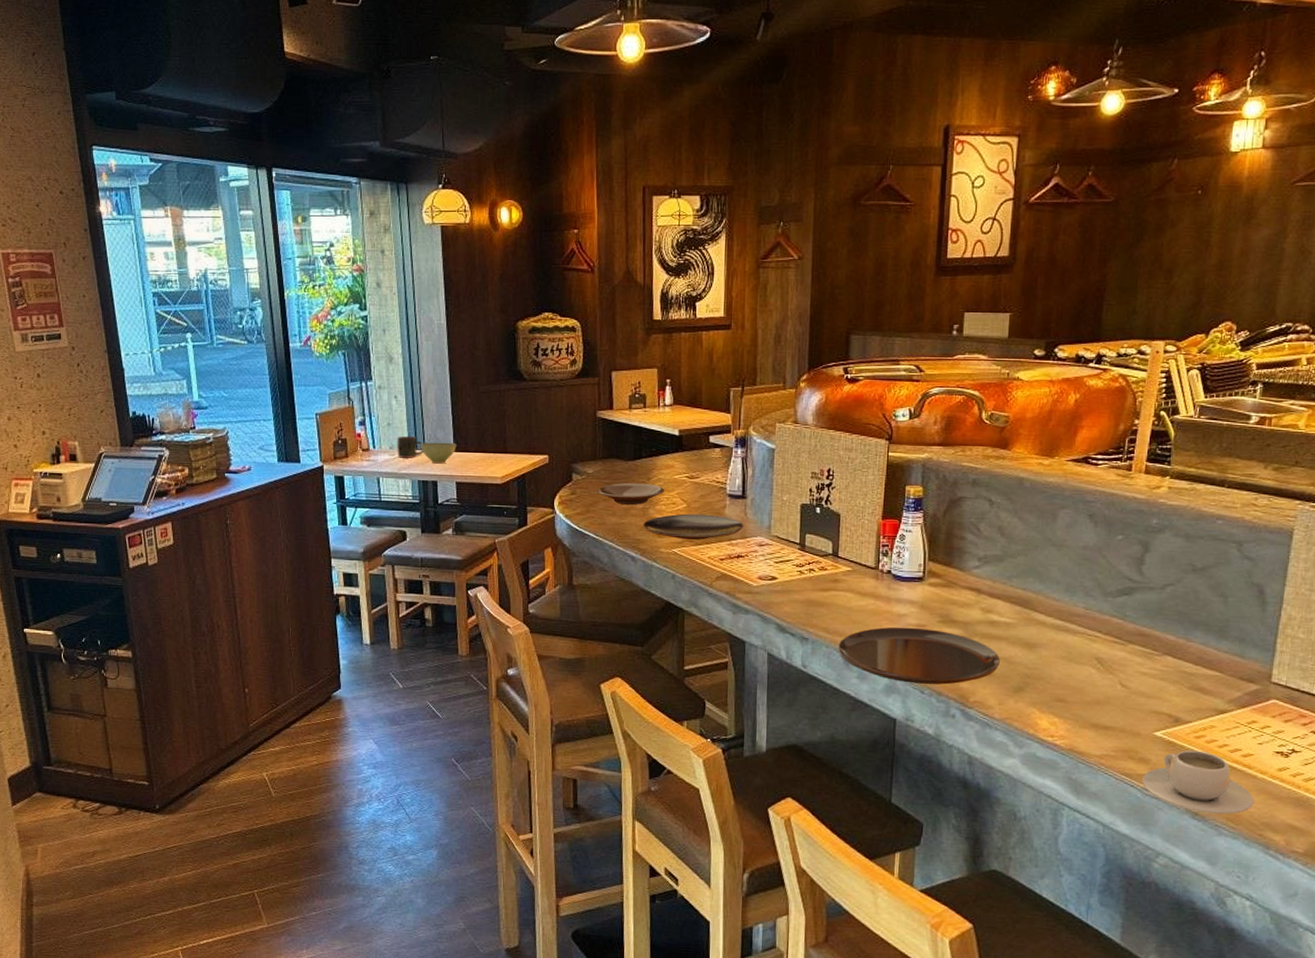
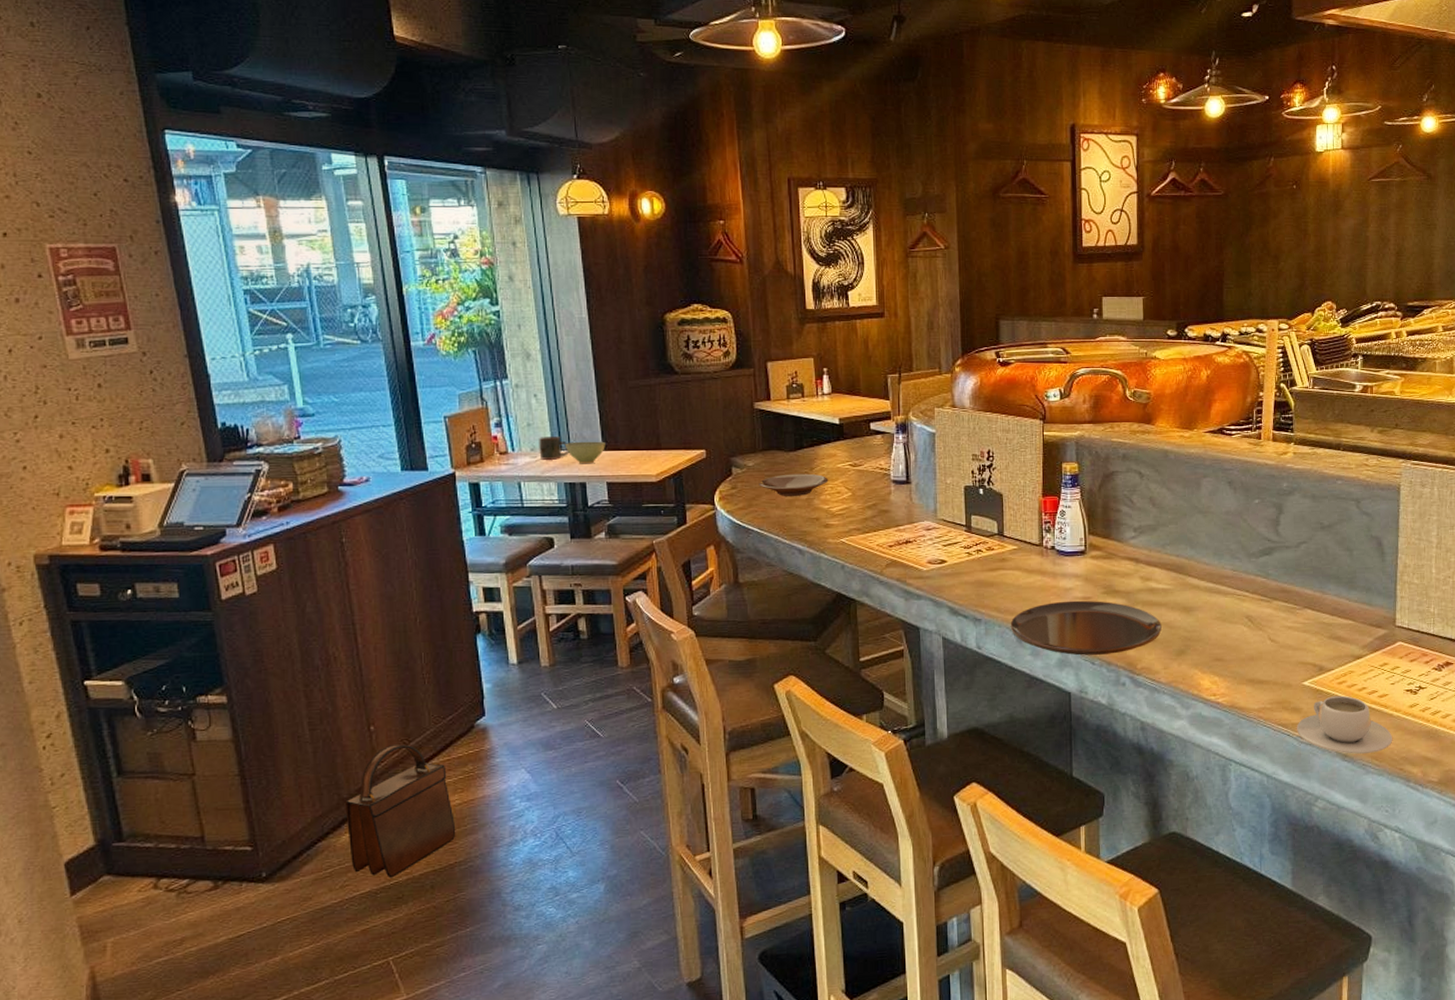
handbag: none [223,706,313,823] -> present [345,743,456,878]
plate: present [643,513,743,540] -> none [808,501,910,528]

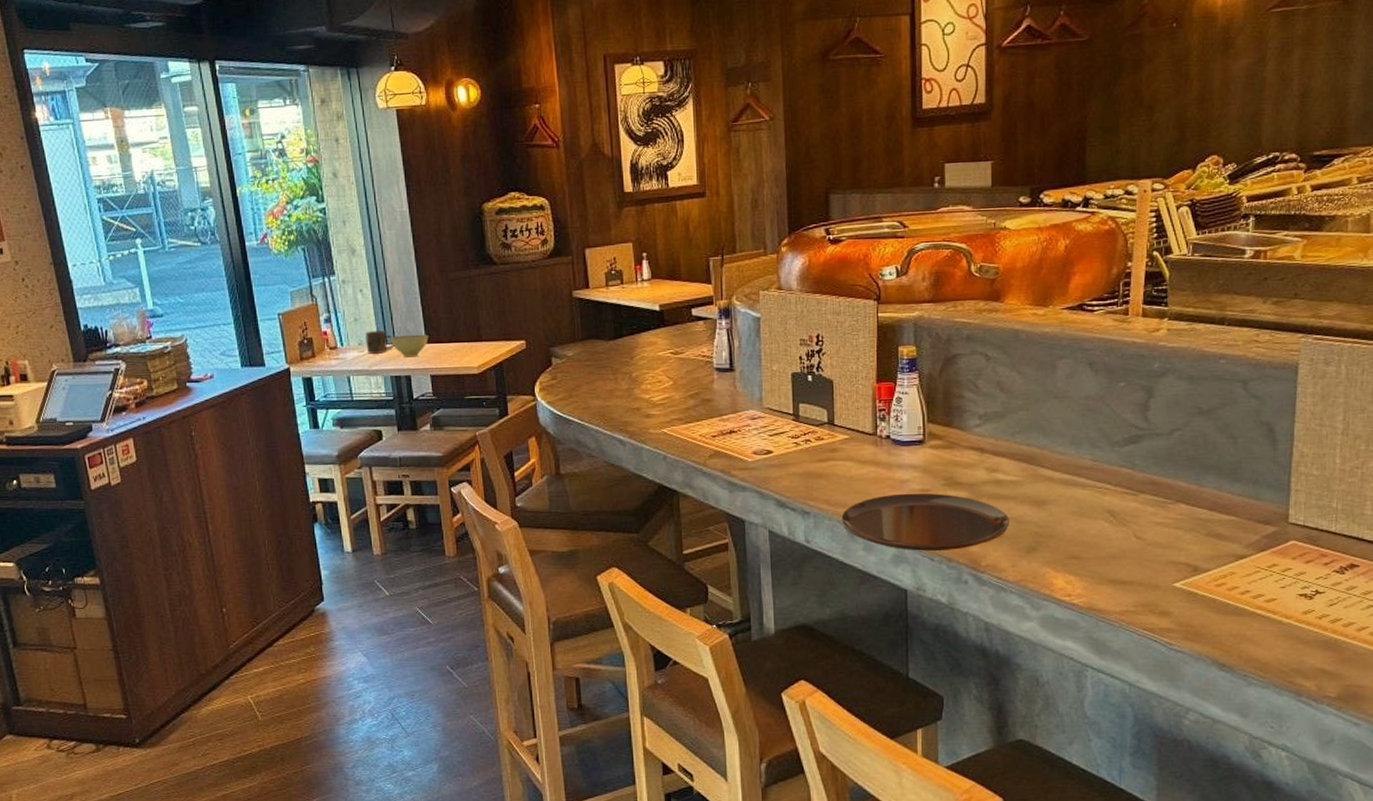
handbag: present [345,743,456,878] -> none [204,625,301,749]
saucer: present [759,473,829,496] -> none [578,362,649,386]
teacup: present [1296,695,1393,754] -> none [1164,599,1282,664]

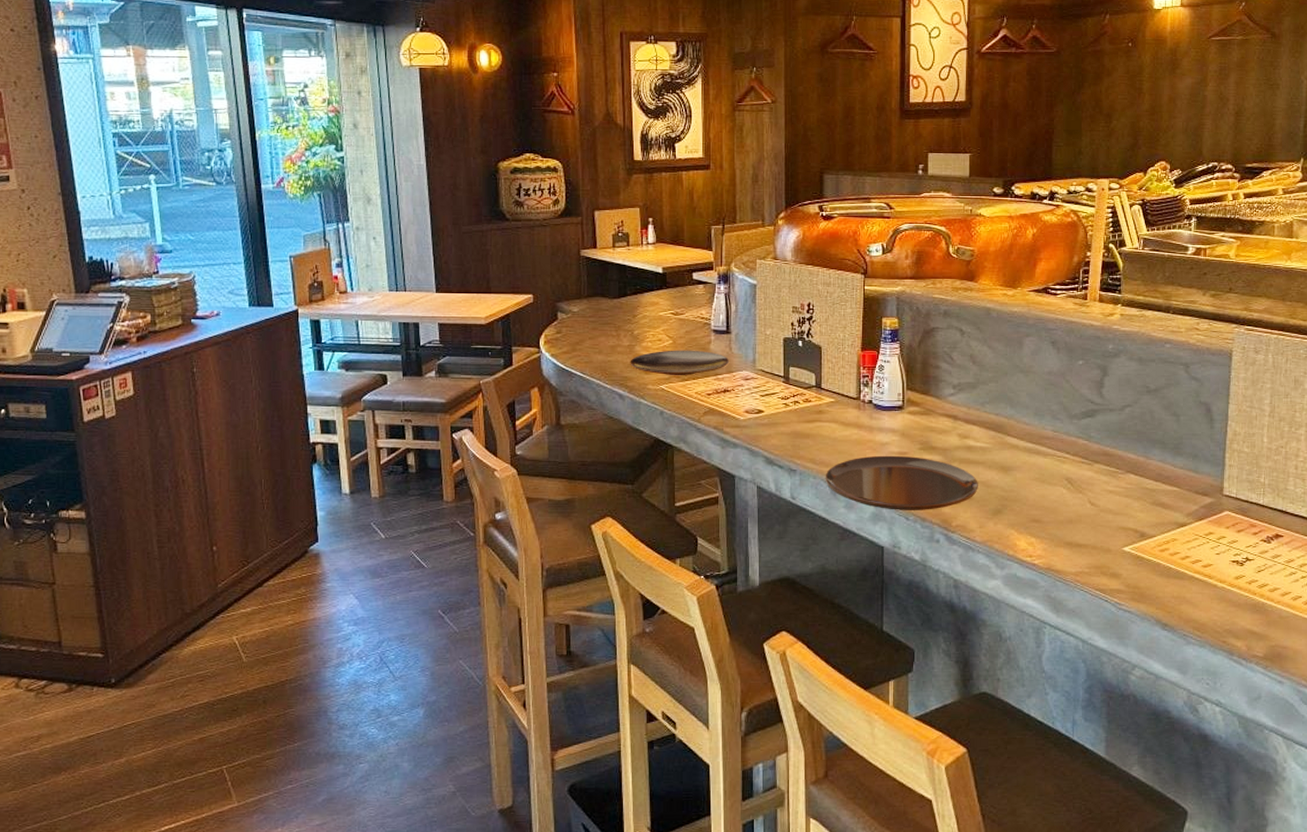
mug: present [365,331,395,354] -> none [376,278,405,300]
bowl: present [389,334,428,358] -> none [400,283,438,305]
plate: none [629,390,734,418] -> present [630,350,729,375]

